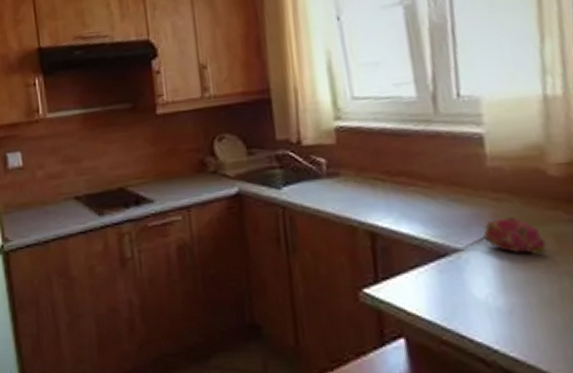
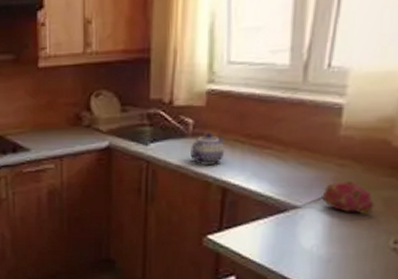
teapot: none [327,171,366,207] -> present [190,132,225,165]

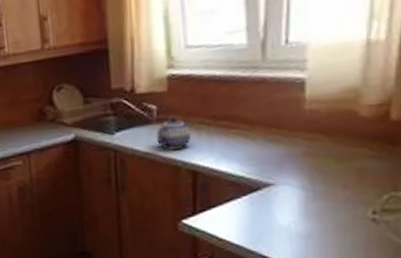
fruit: present [321,181,375,214] -> none [293,155,348,186]

